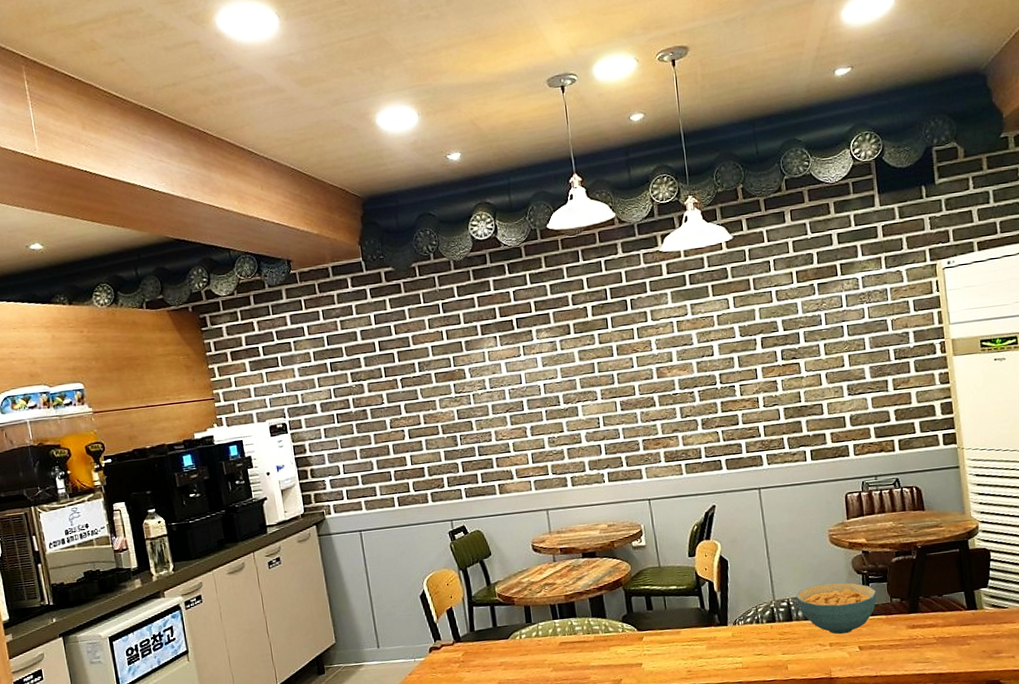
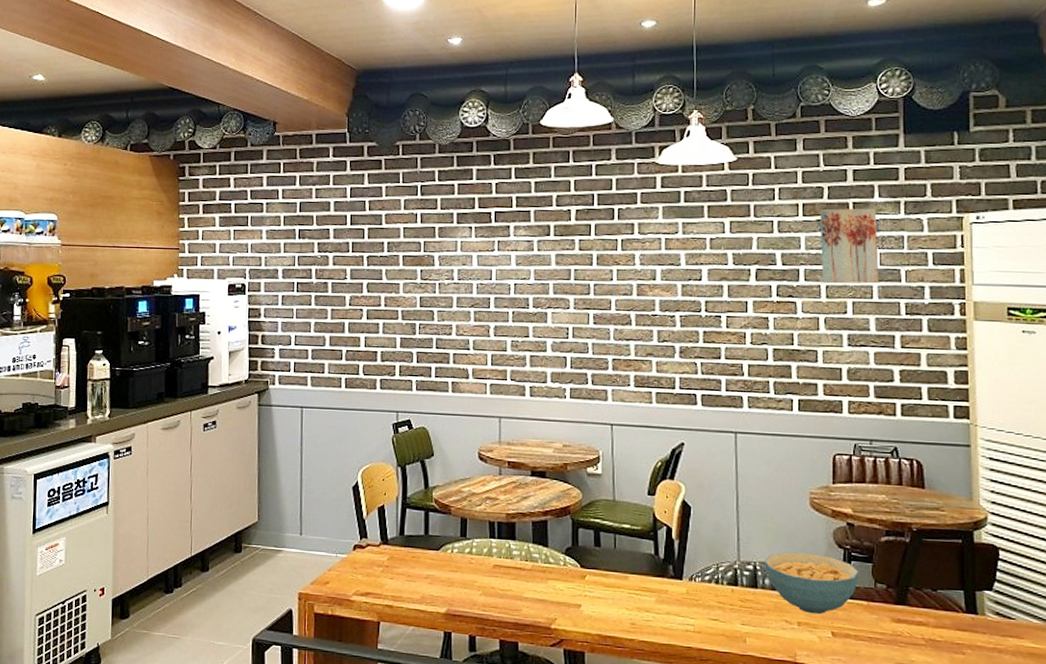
wall art: none [811,266,869,342] -> present [820,208,878,284]

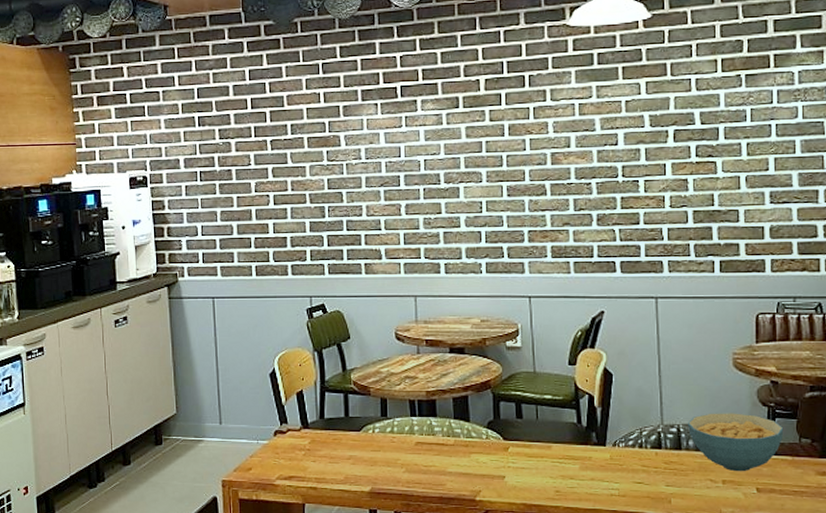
wall art: present [820,208,878,284] -> none [739,59,801,141]

